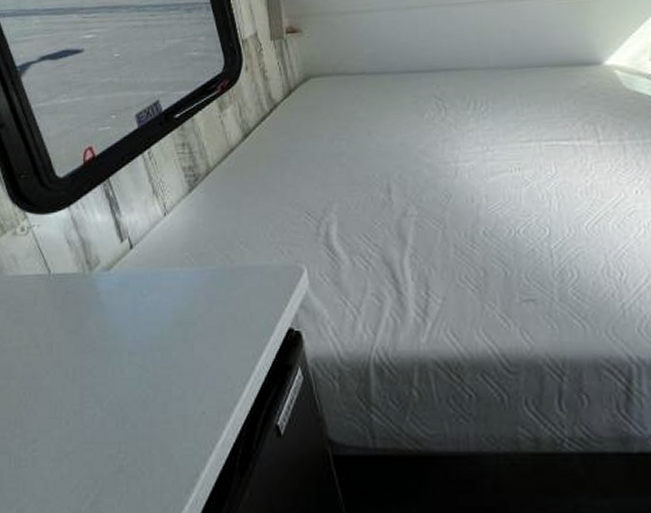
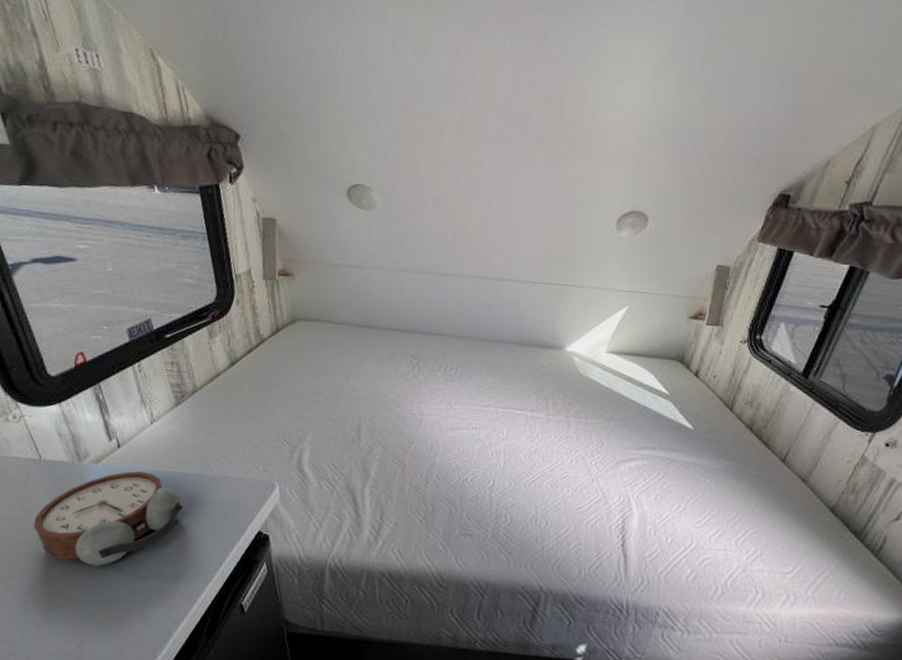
alarm clock: none [43,273,203,395] -> present [34,471,183,566]

